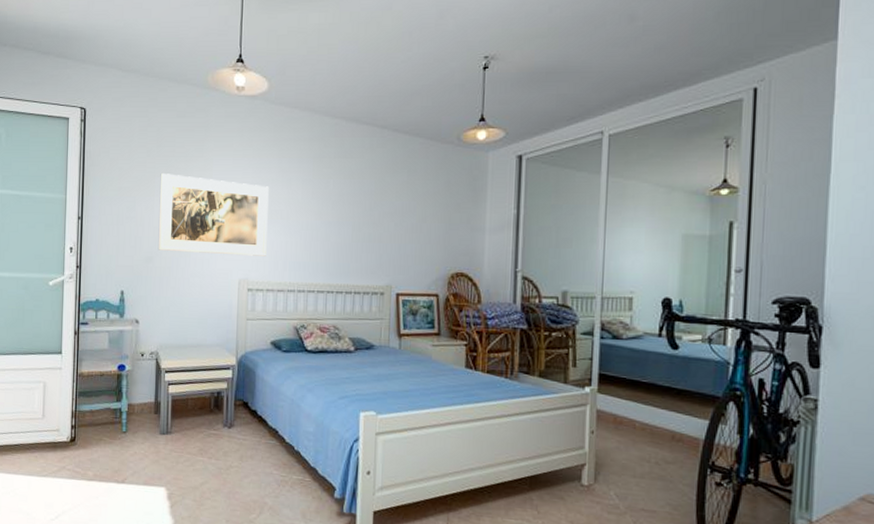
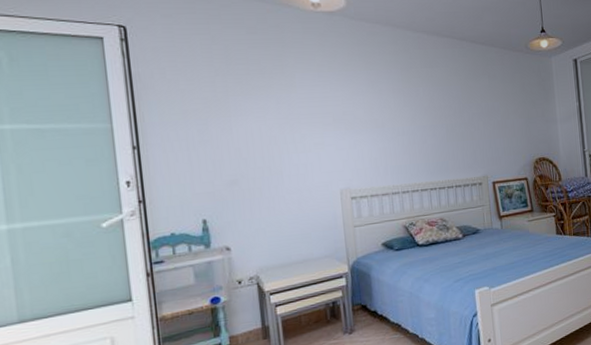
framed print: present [158,173,269,256] -> none [235,92,366,172]

